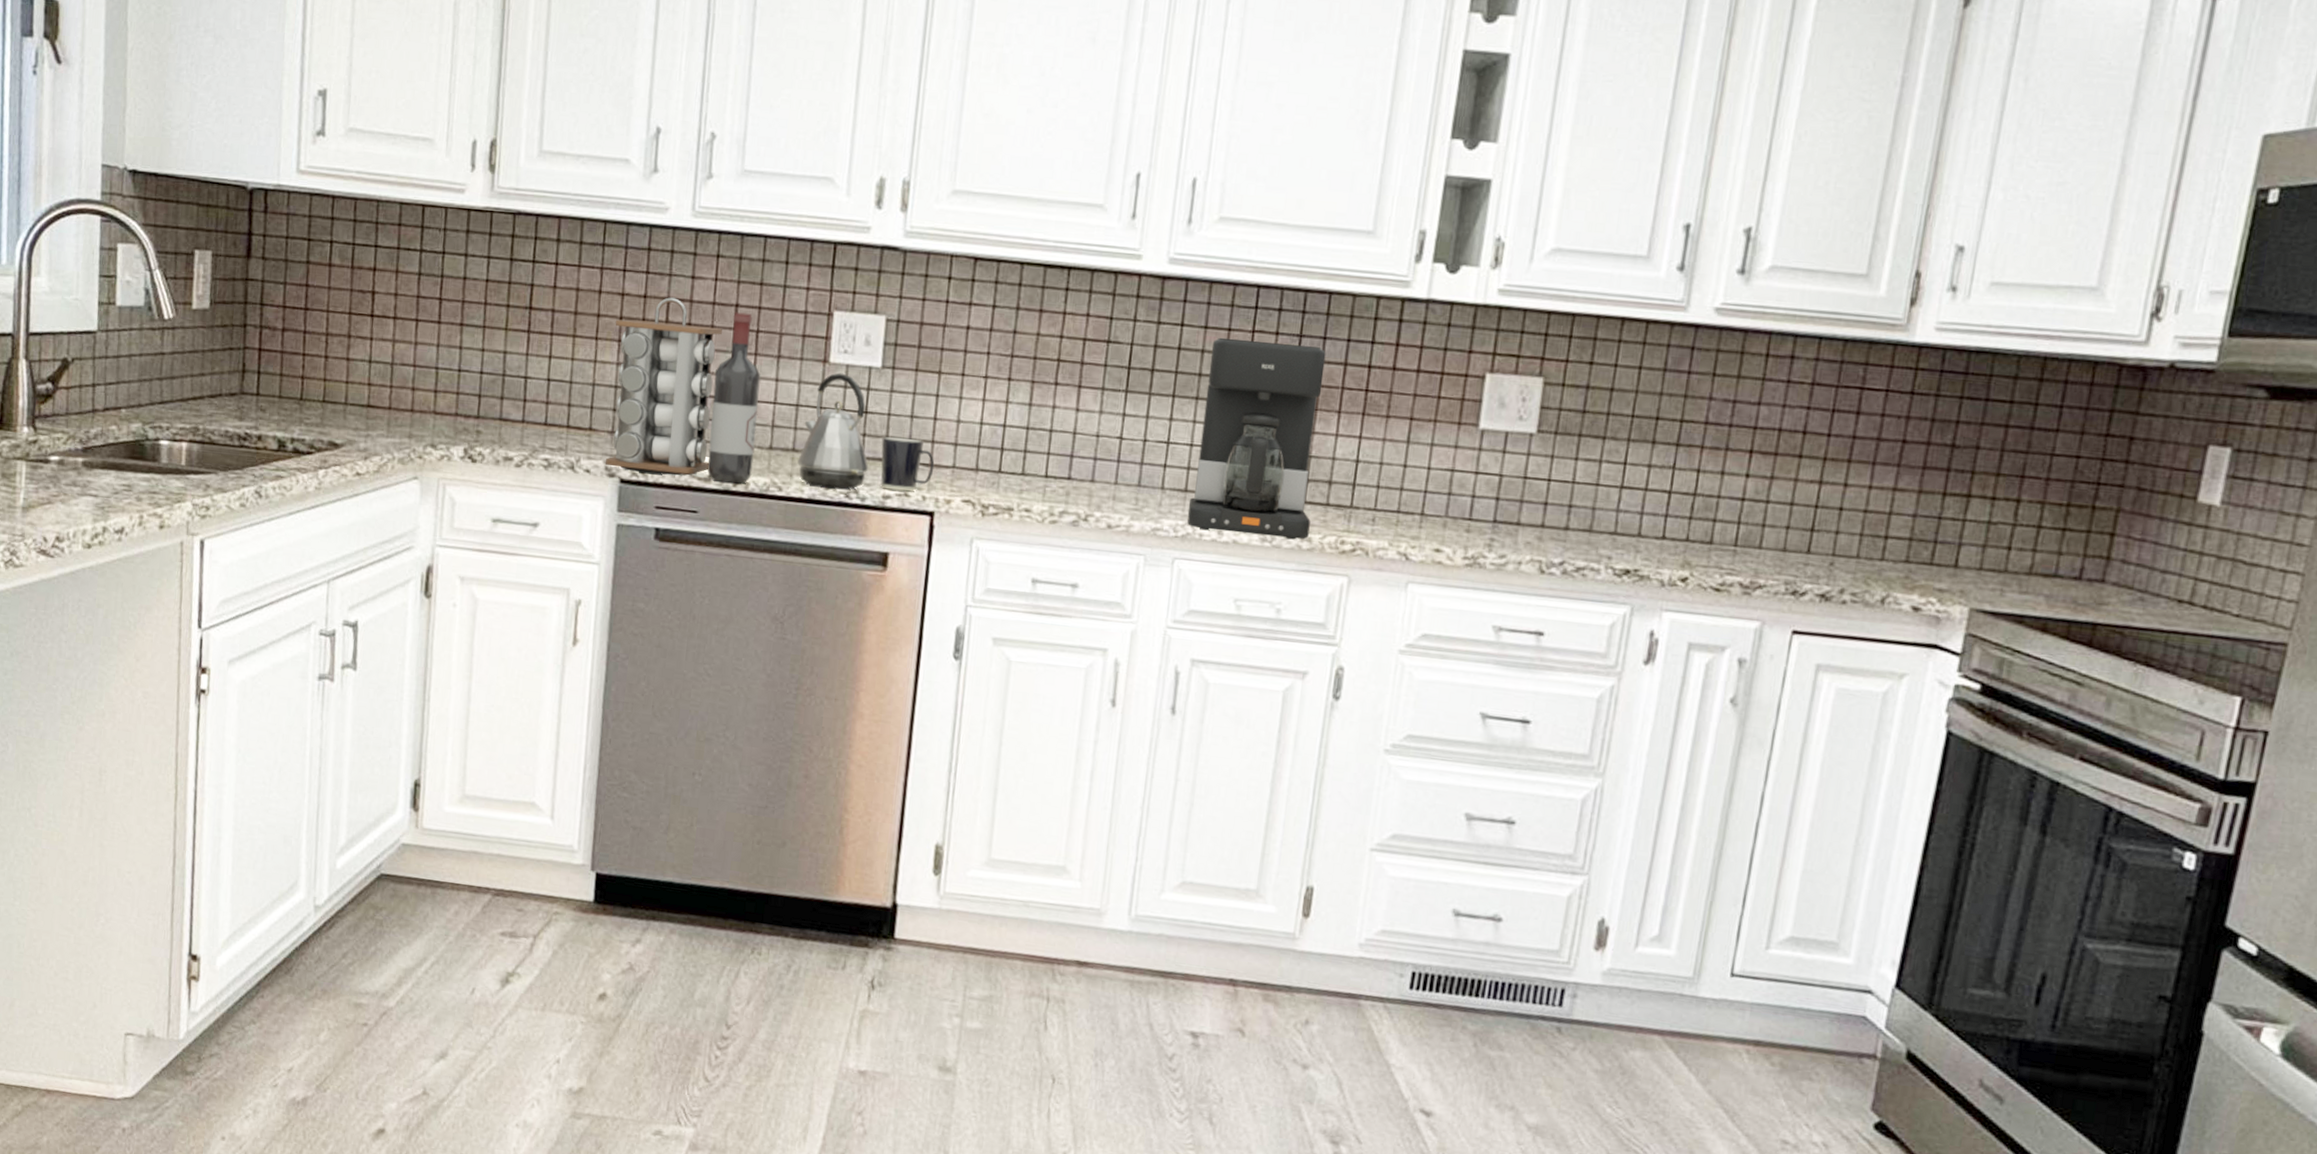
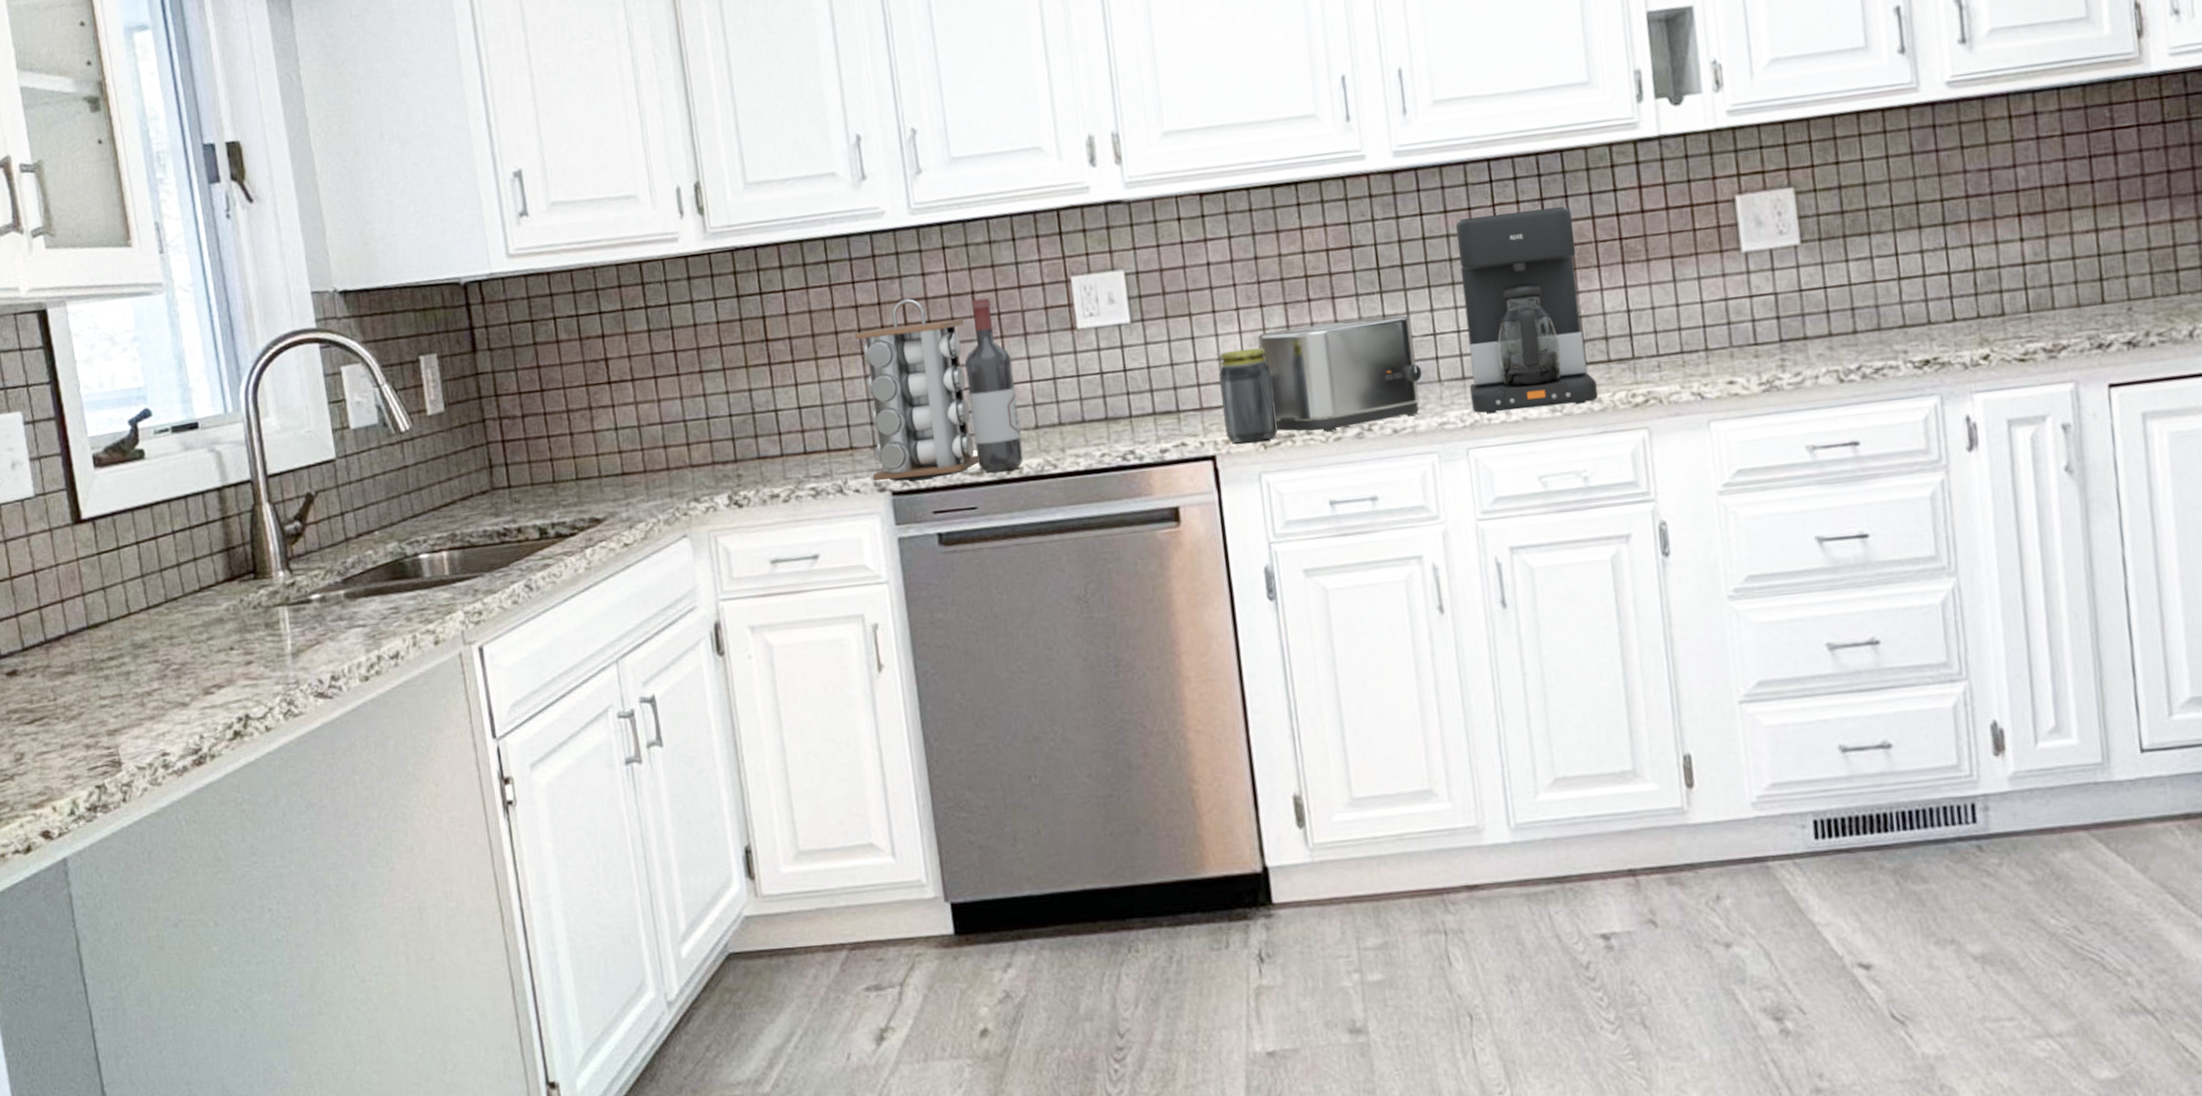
kettle: present [797,373,869,489] -> none [1065,336,1140,456]
mug: present [880,436,935,492] -> none [1146,386,1206,443]
jar: none [948,416,1005,509] -> present [1219,348,1278,444]
toaster: none [997,405,1149,515] -> present [1256,315,1422,432]

